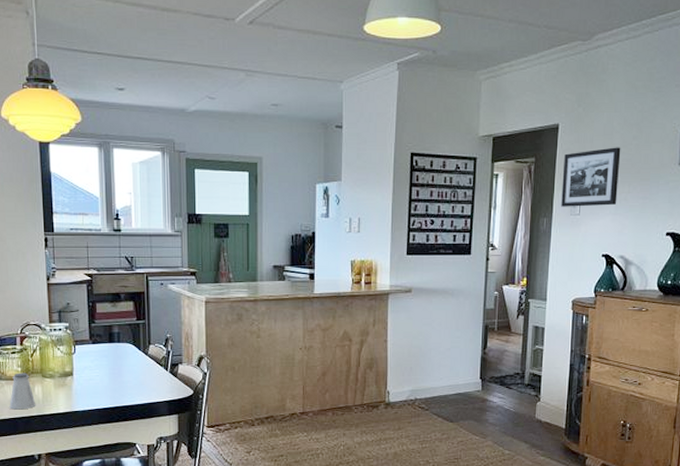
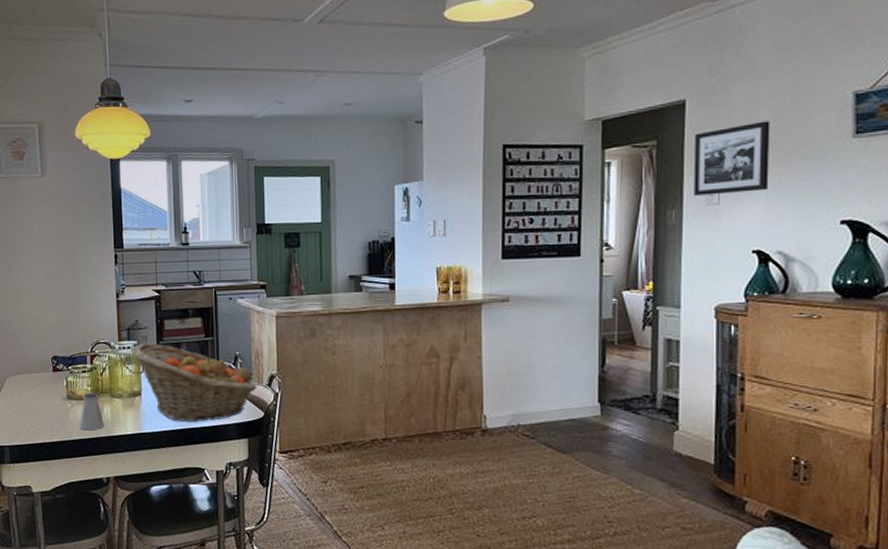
fruit basket: none [63,325,187,399] -> present [131,343,257,421]

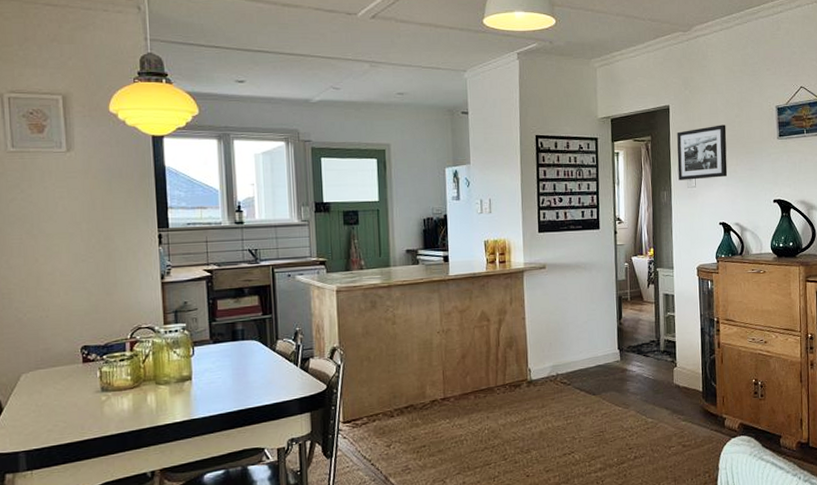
saltshaker: present [79,392,105,431] -> none [117,381,149,424]
fruit basket: present [131,343,257,421] -> none [179,325,319,403]

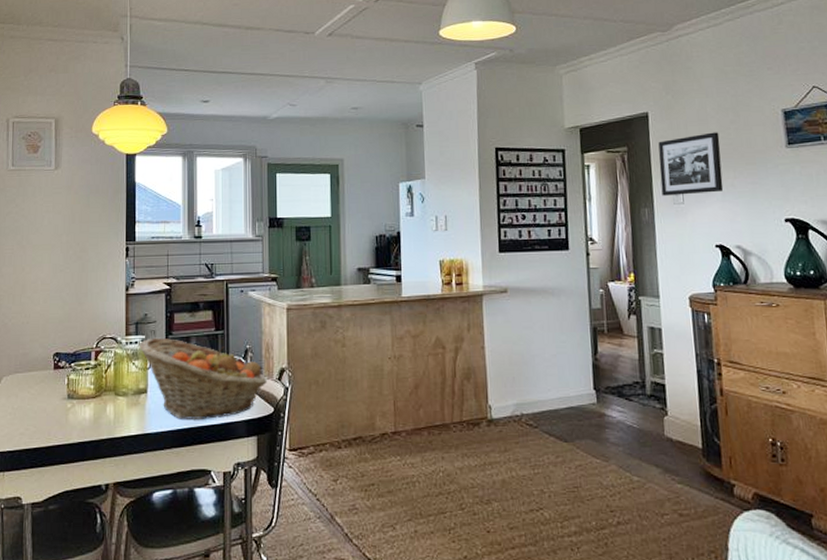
fruit basket: none [179,325,319,403] -> present [139,337,267,419]

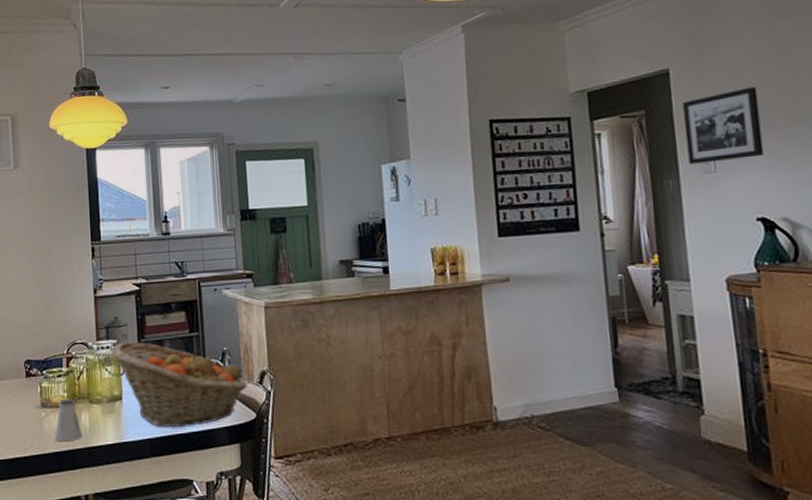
saltshaker: none [79,390,107,432] -> present [54,398,83,442]

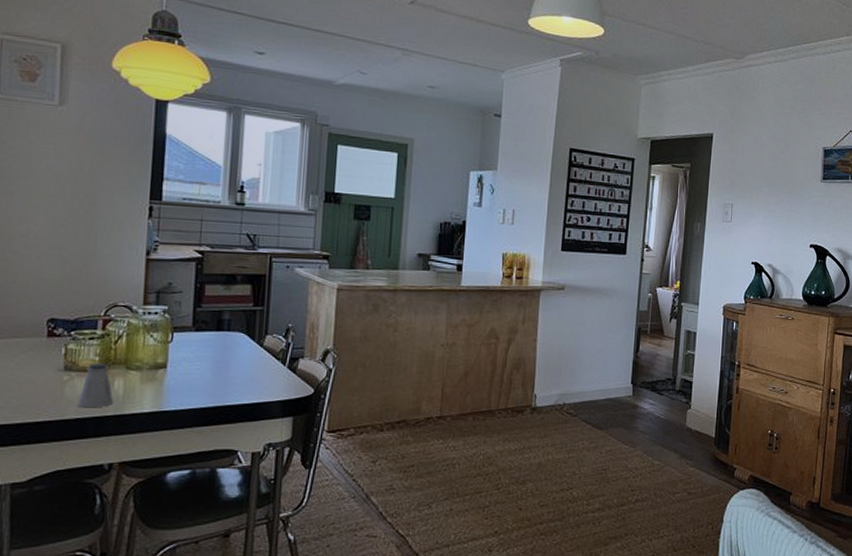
fruit basket: present [110,341,247,427] -> none [159,309,309,398]
picture frame: present [682,86,765,164] -> none [714,160,770,215]

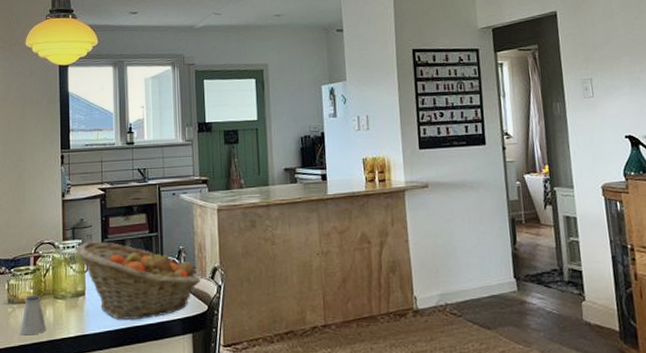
fruit basket: none [159,309,309,398] -> present [76,241,200,320]

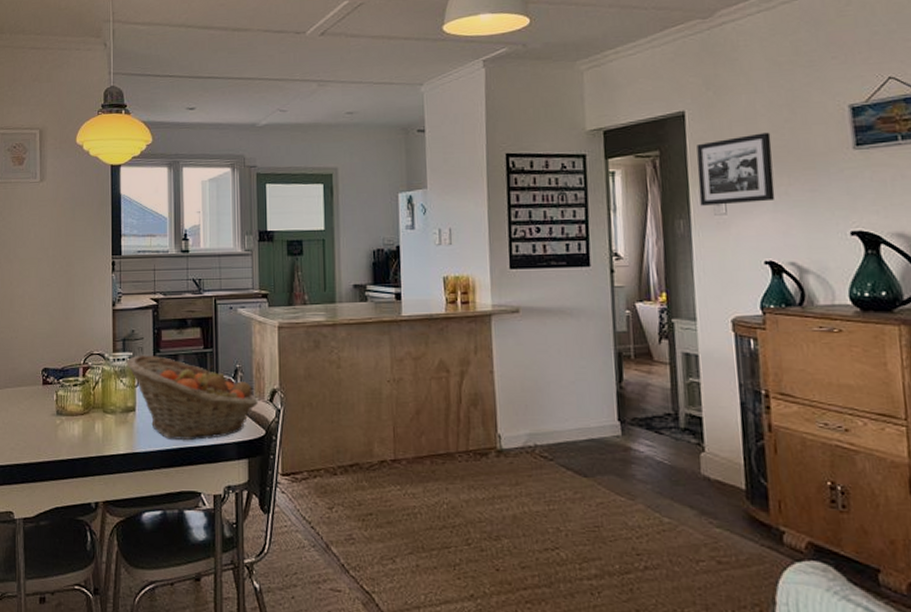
saltshaker: present [20,294,47,336] -> none [68,407,96,450]
picture frame: none [567,28,631,91] -> present [696,132,775,206]

